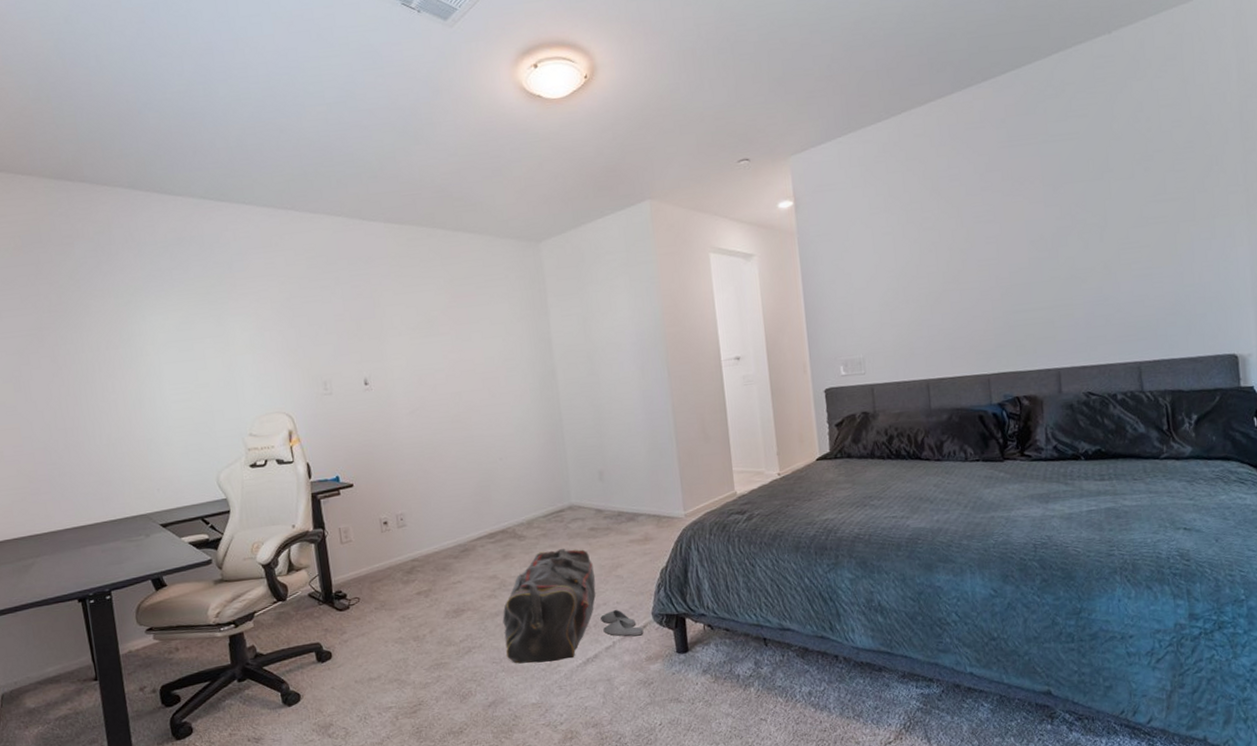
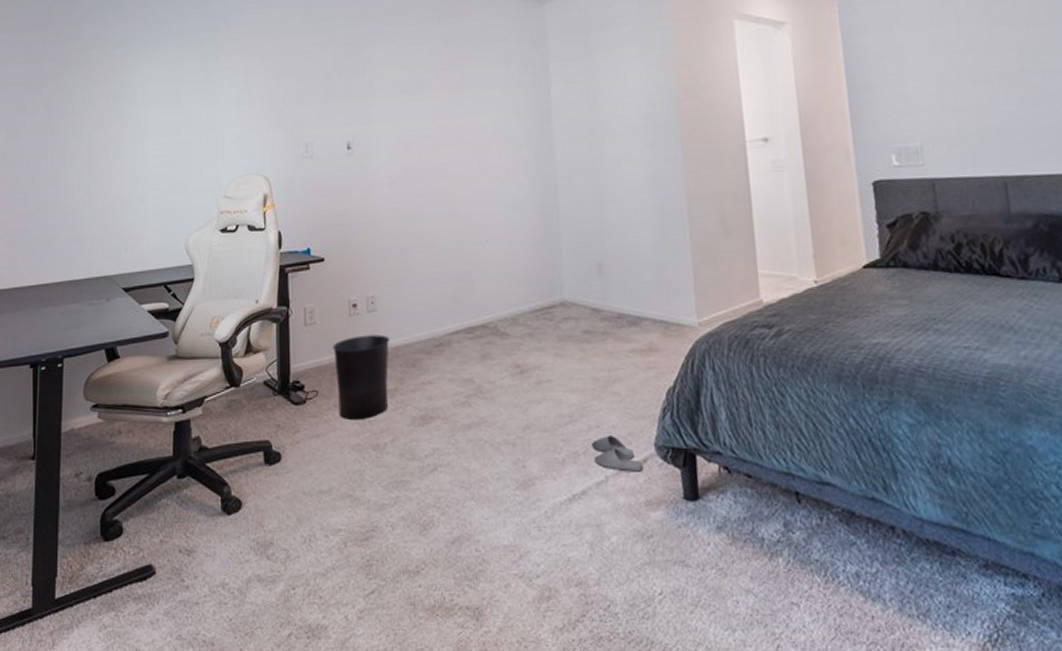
waste bin: none [369,545,424,619] -> present [333,334,390,419]
duffel bag: present [502,548,596,664] -> none [476,352,588,493]

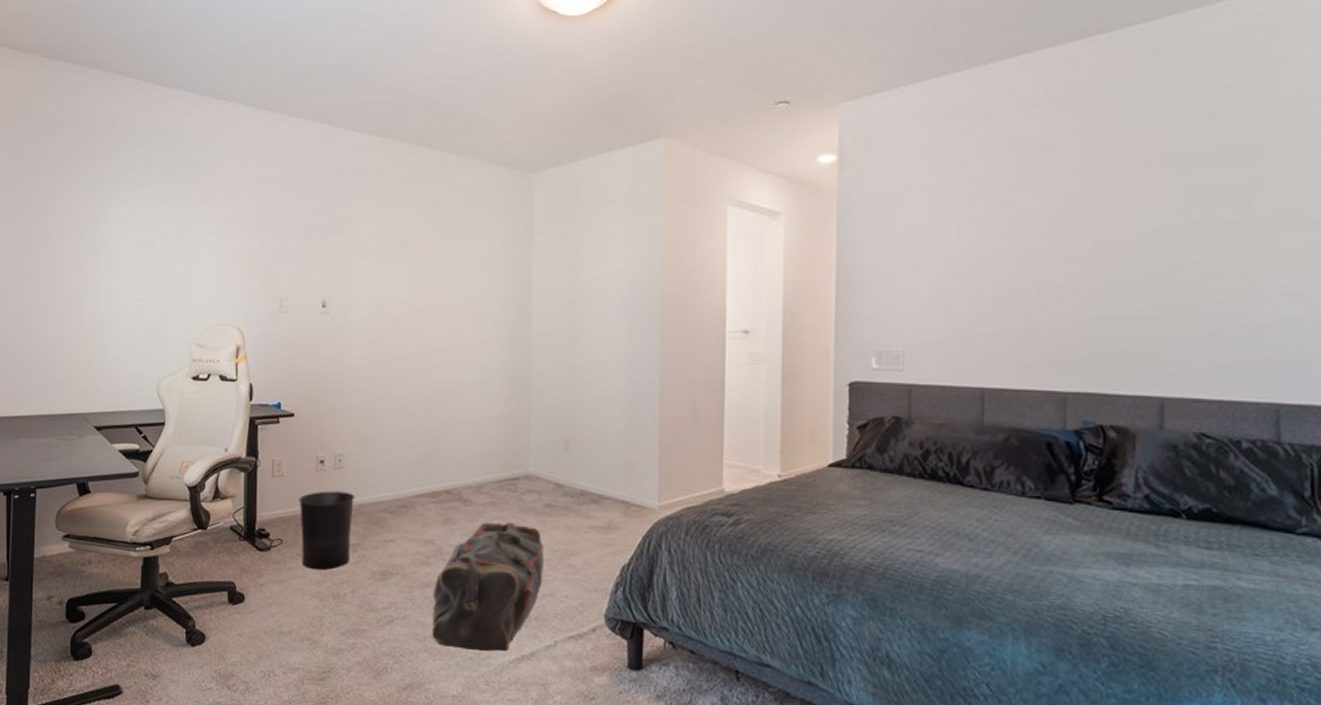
duffel bag: none [476,352,588,493] -> present [432,521,544,651]
slippers: present [592,436,644,472] -> none [544,604,592,640]

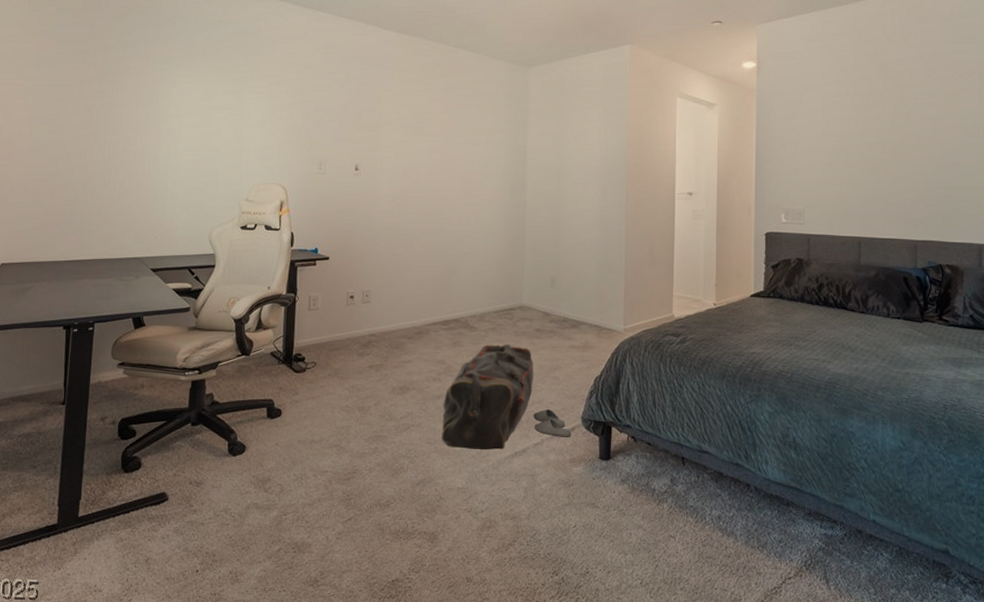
waste bin: present [299,491,355,570] -> none [331,321,380,387]
slippers: none [544,604,592,640] -> present [533,409,572,437]

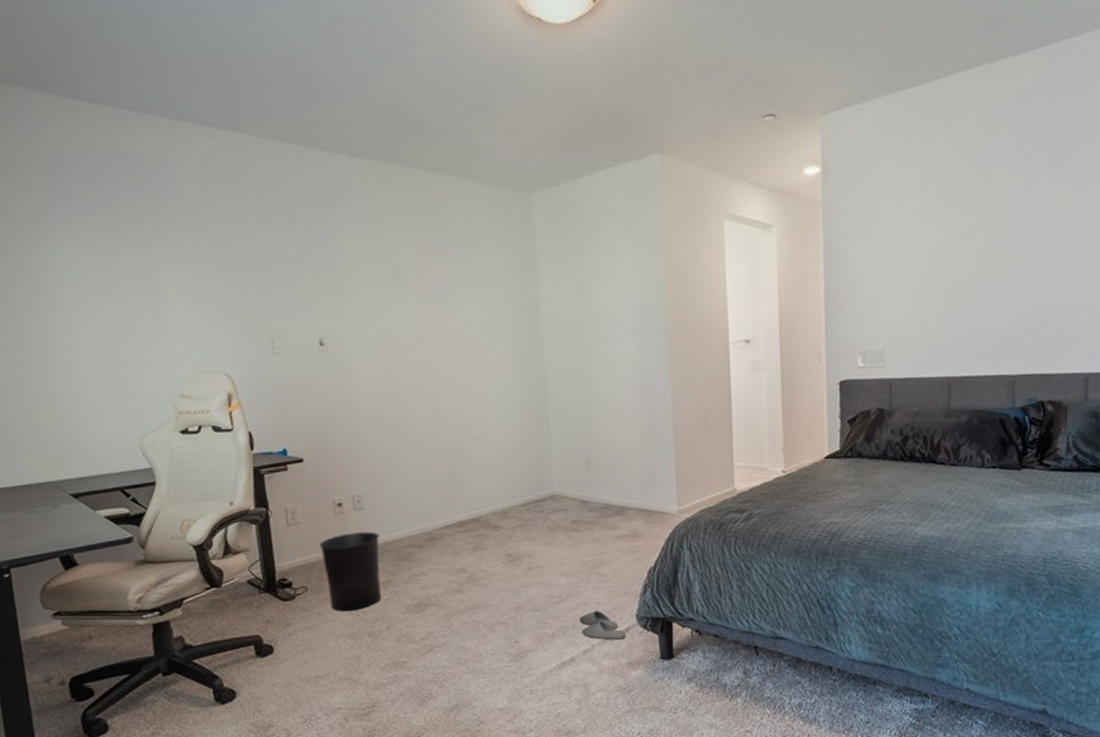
waste bin: none [331,321,380,387] -> present [319,531,382,611]
duffel bag: present [442,343,534,450] -> none [470,541,576,665]

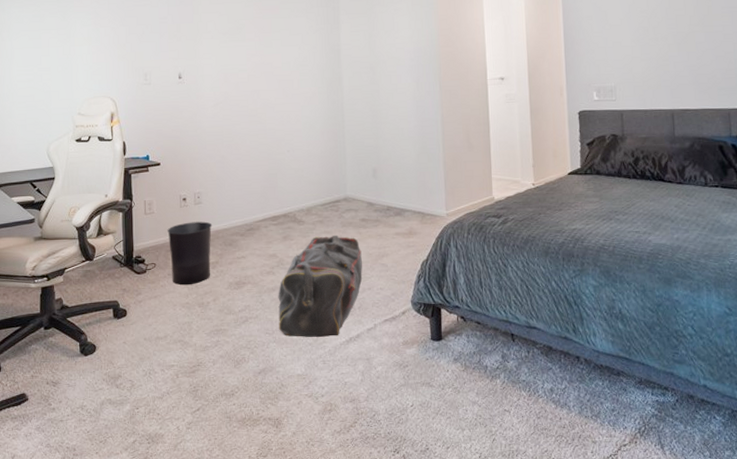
duffel bag: none [470,541,576,665] -> present [278,234,363,337]
slippers: present [579,611,626,640] -> none [365,295,403,321]

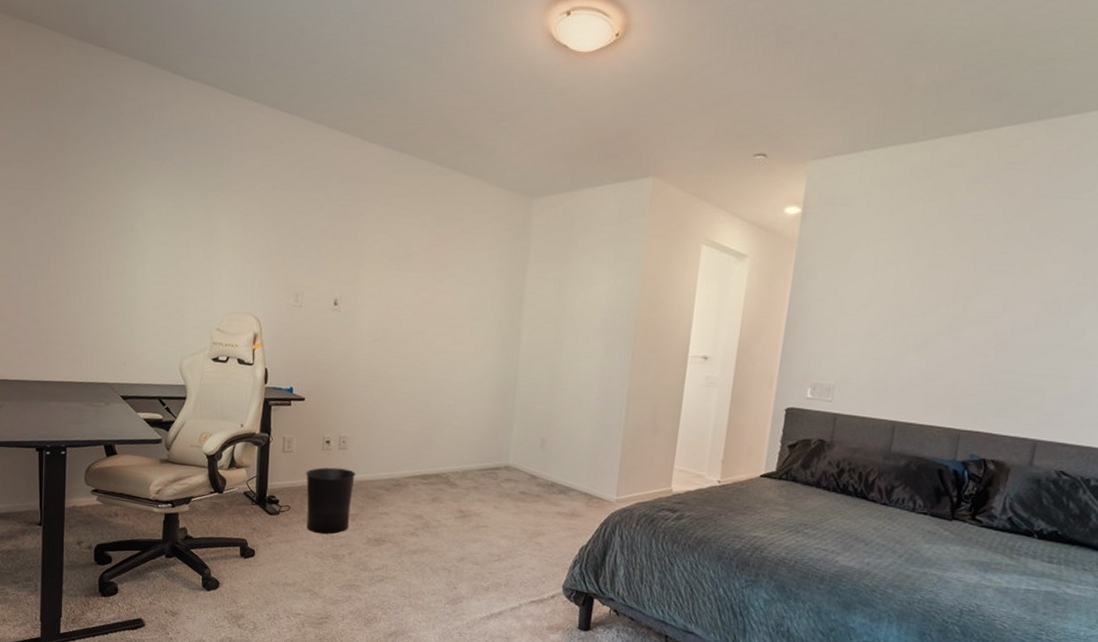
duffel bag: present [278,234,363,337] -> none [416,503,516,609]

